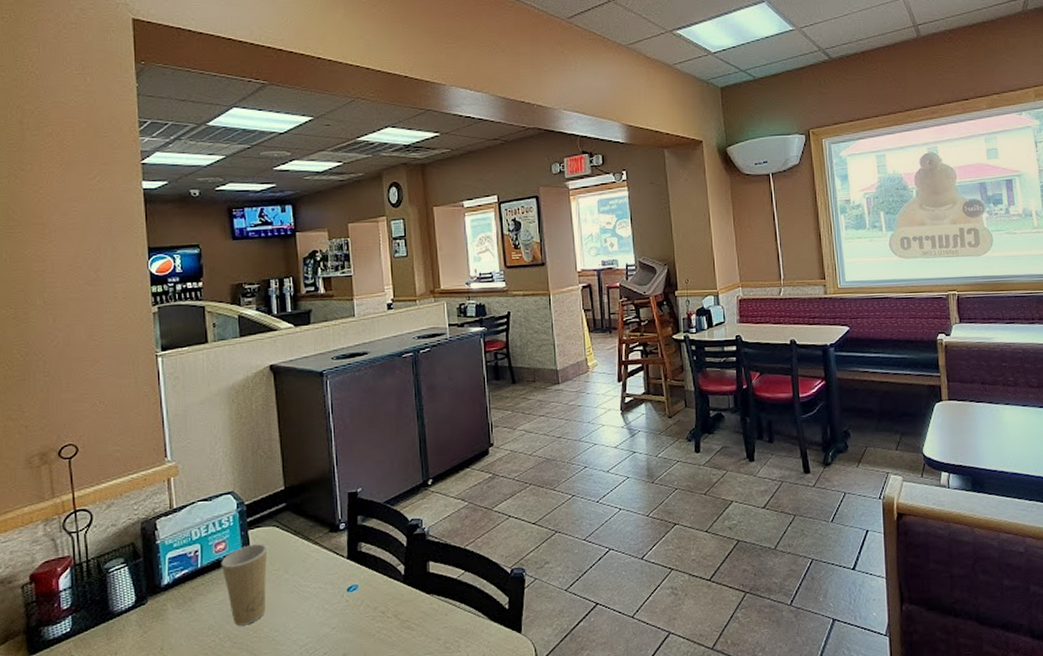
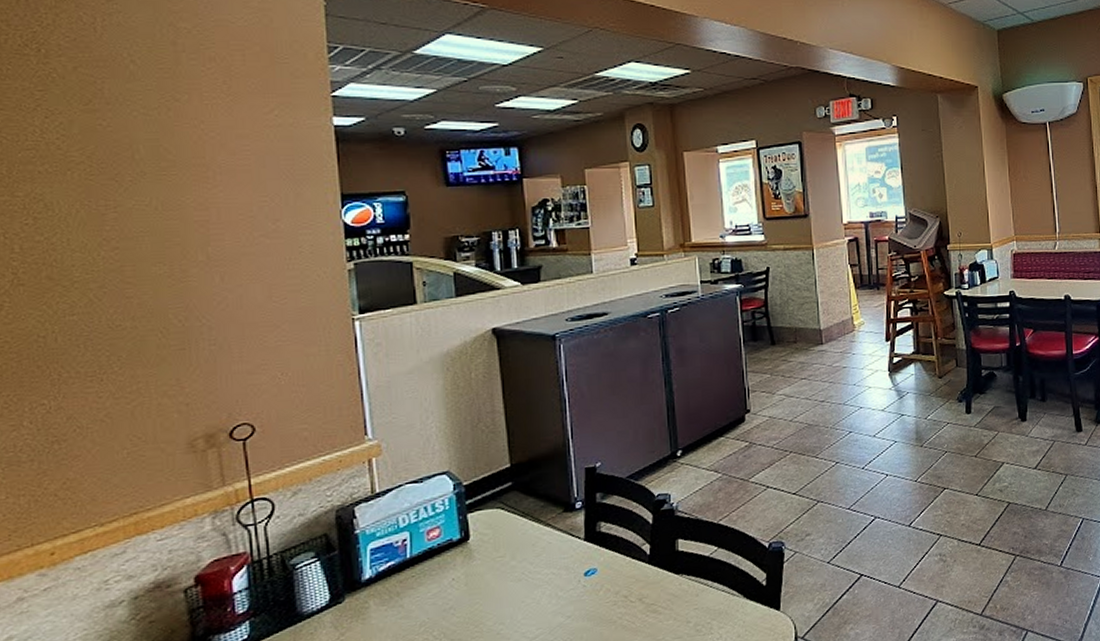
paper cup: present [221,544,268,626] -> none [434,528,491,621]

